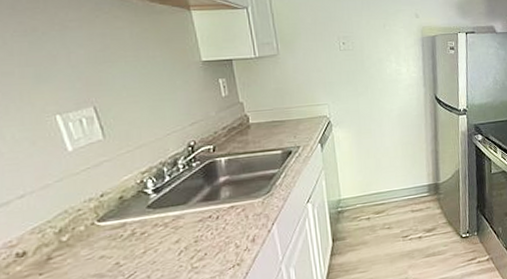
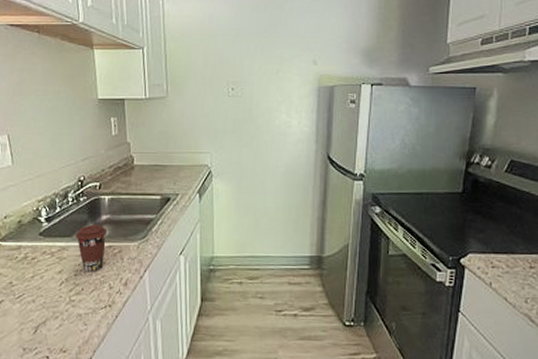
coffee cup: none [191,187,228,236] -> present [76,224,108,271]

